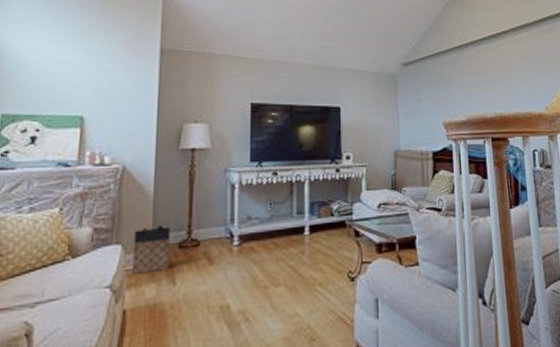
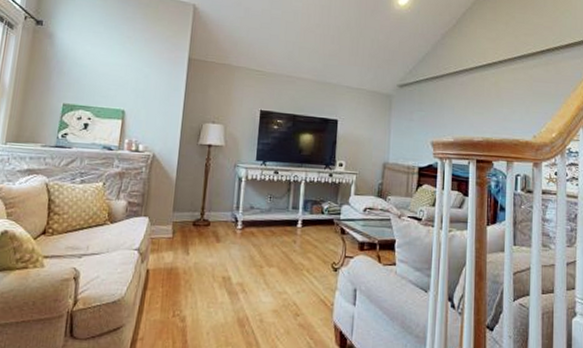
bag: present [132,225,171,274] -> none [155,205,188,243]

